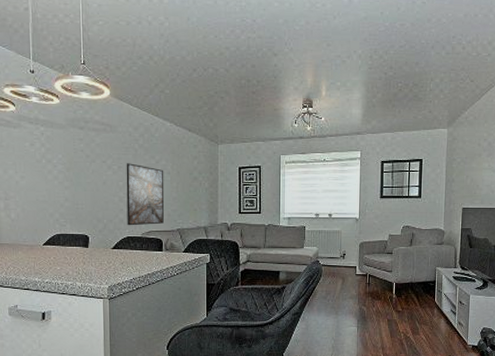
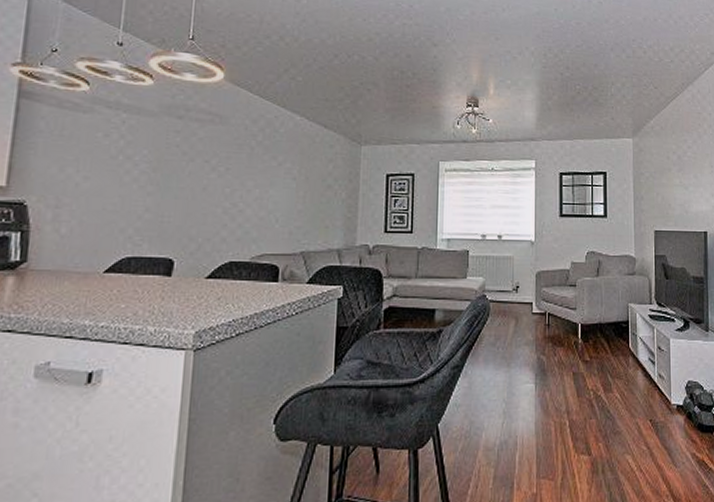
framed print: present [126,163,165,226] -> none [231,164,288,247]

